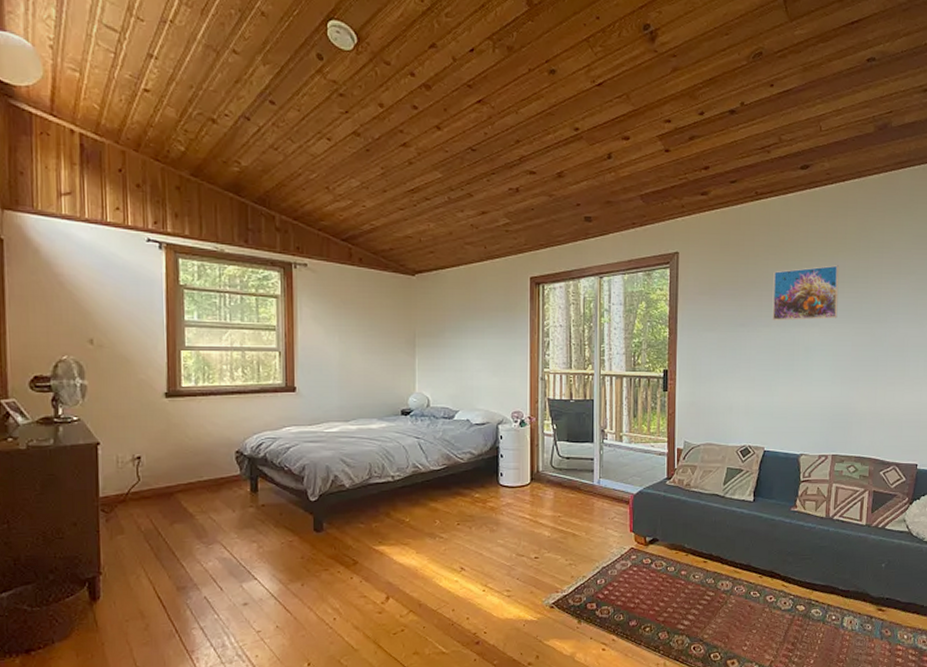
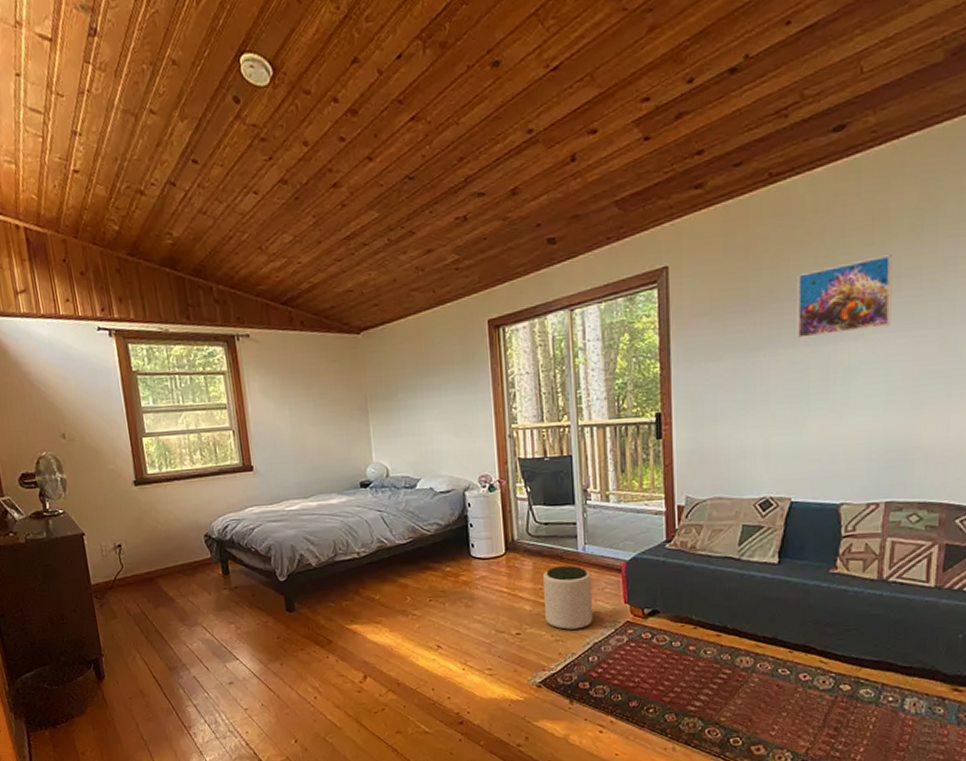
plant pot: none [561,497,604,555] -> present [542,566,593,630]

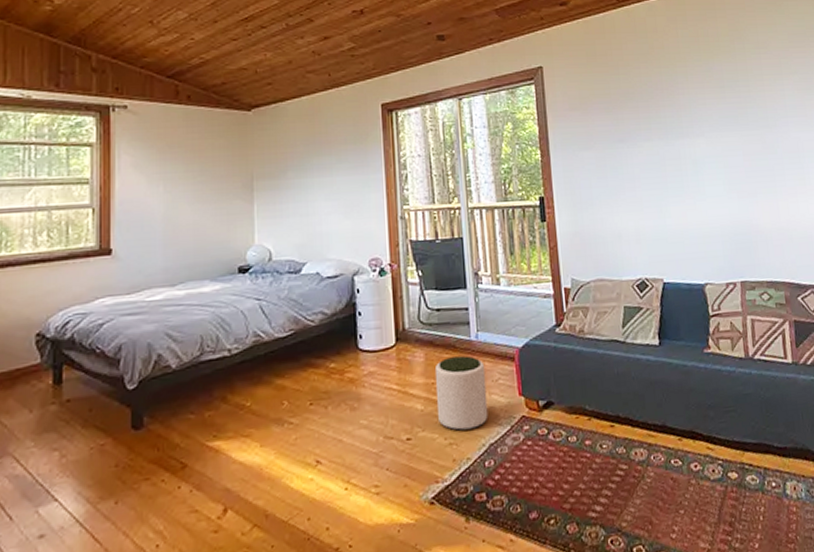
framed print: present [797,255,893,338] -> none [647,69,723,133]

